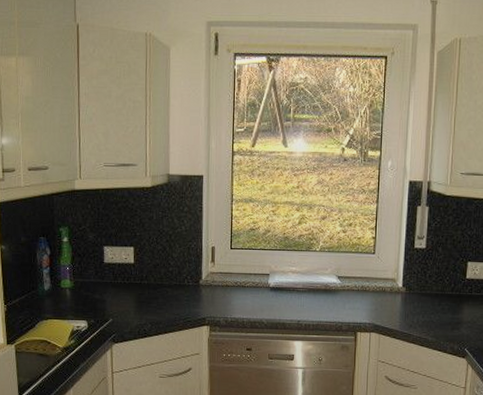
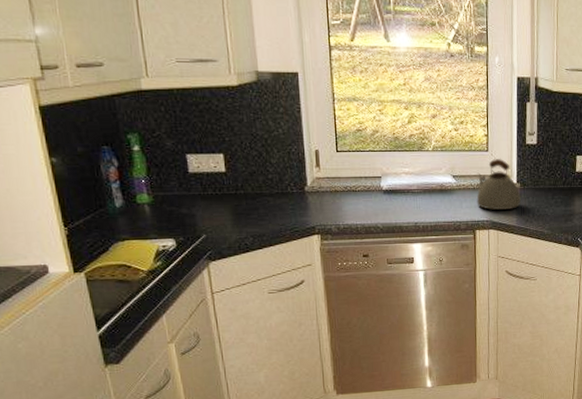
kettle: none [360,261,405,313] -> present [476,158,521,210]

